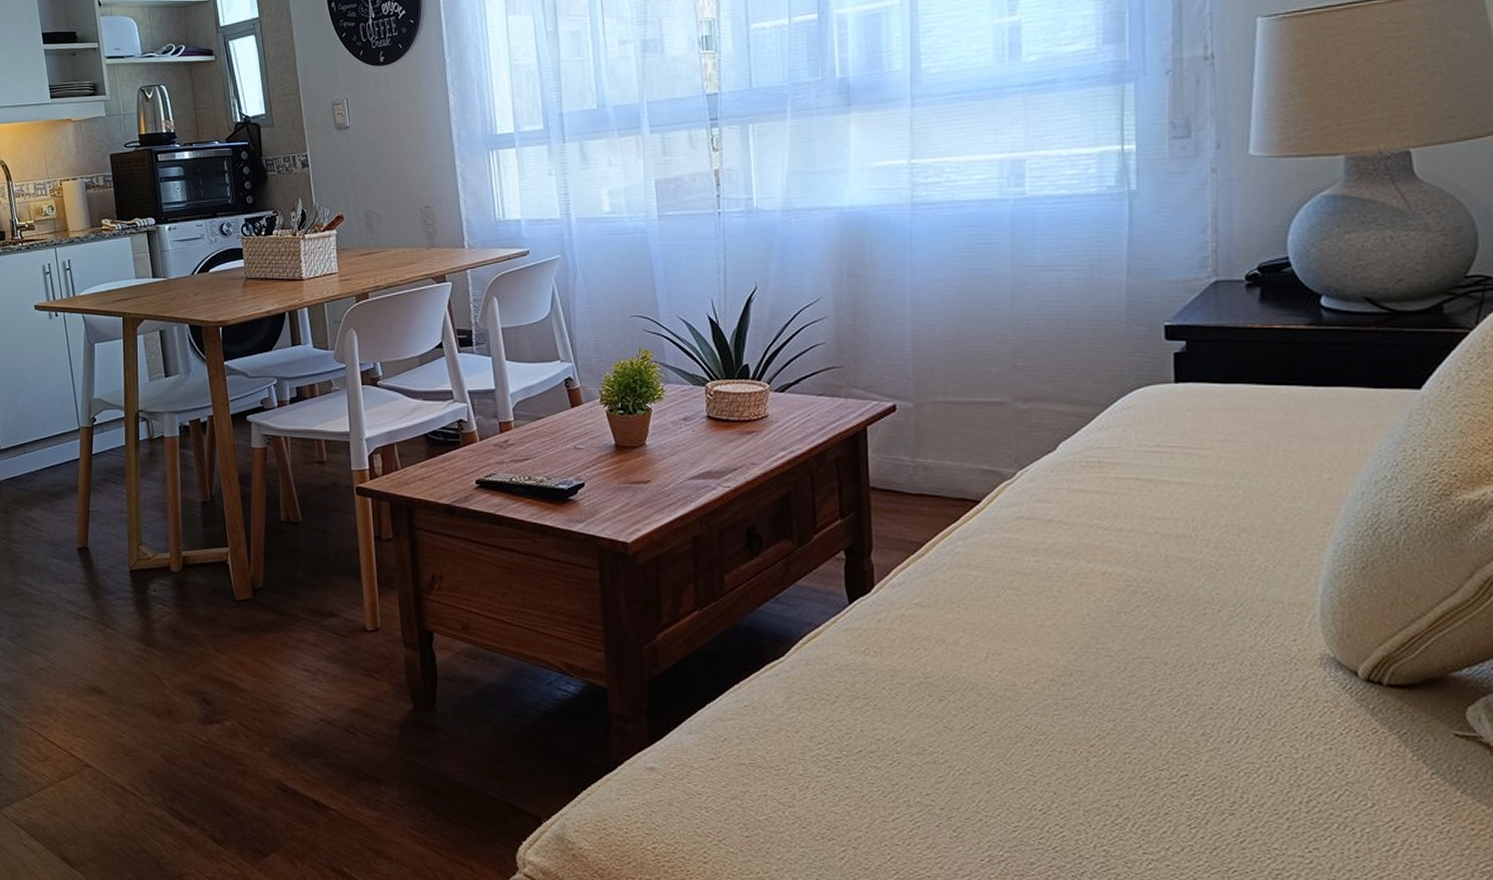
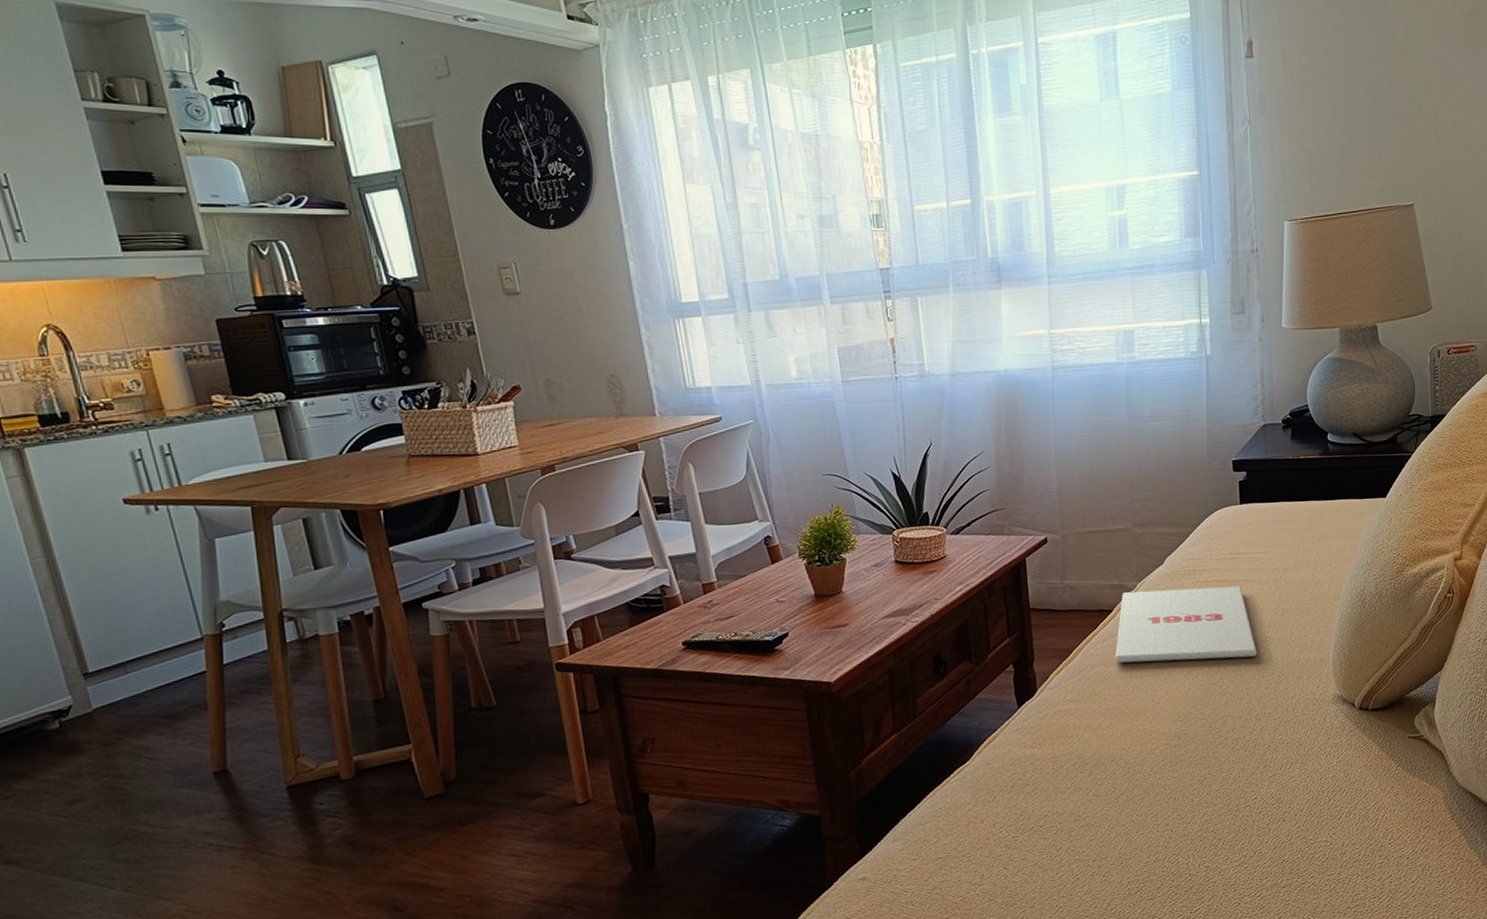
magazine: none [981,481,1196,585] -> present [1115,586,1257,664]

